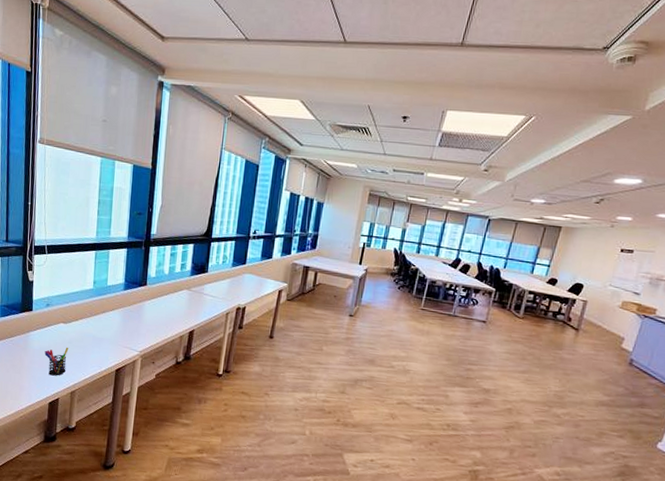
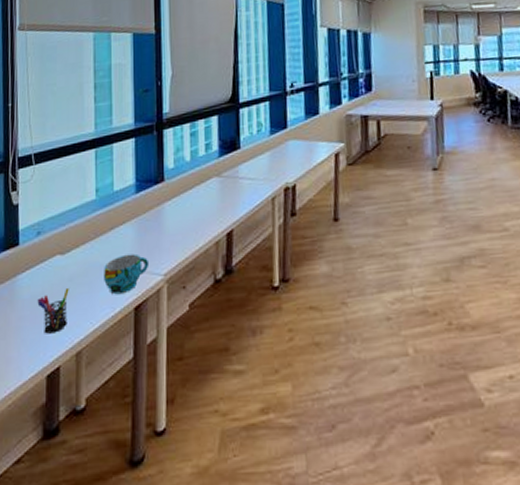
cup: none [95,332,130,359] -> present [104,253,150,295]

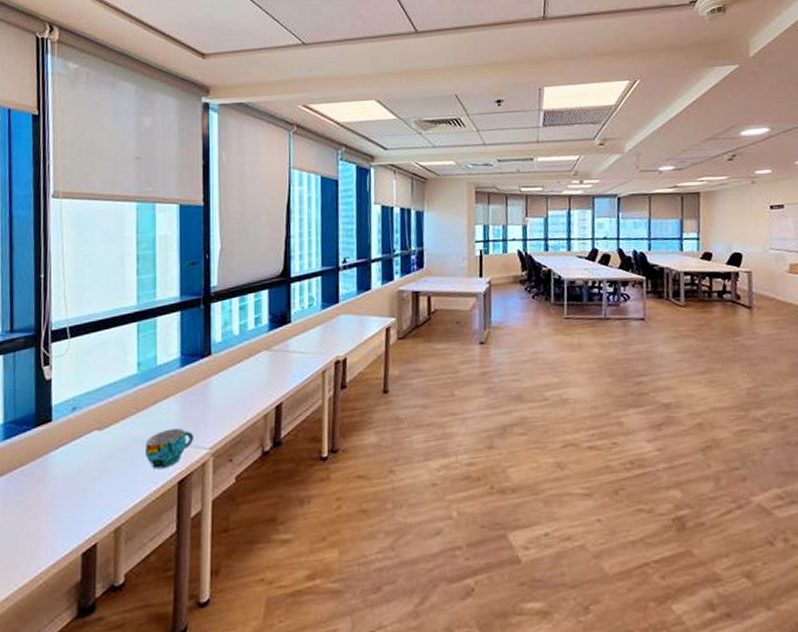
pen holder: present [37,287,69,334] -> none [72,463,107,511]

